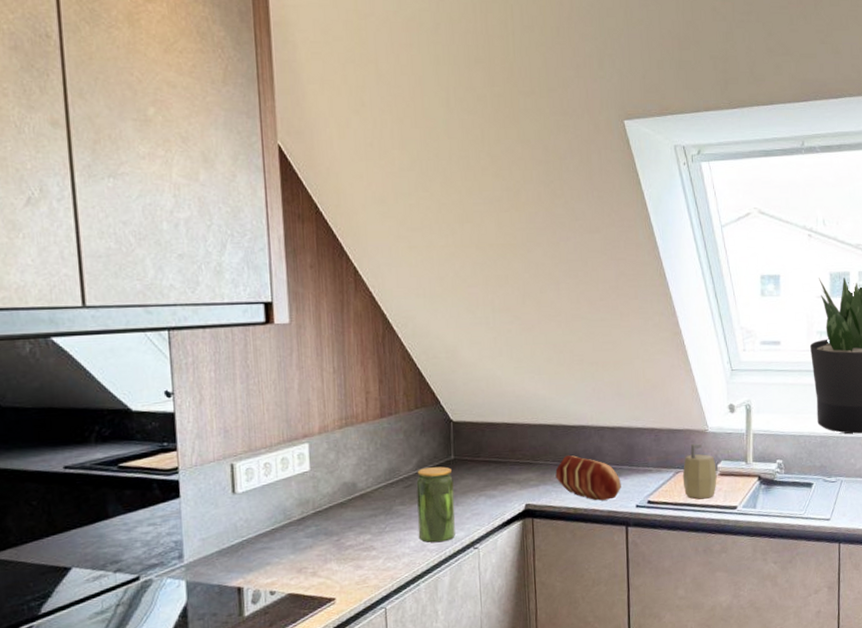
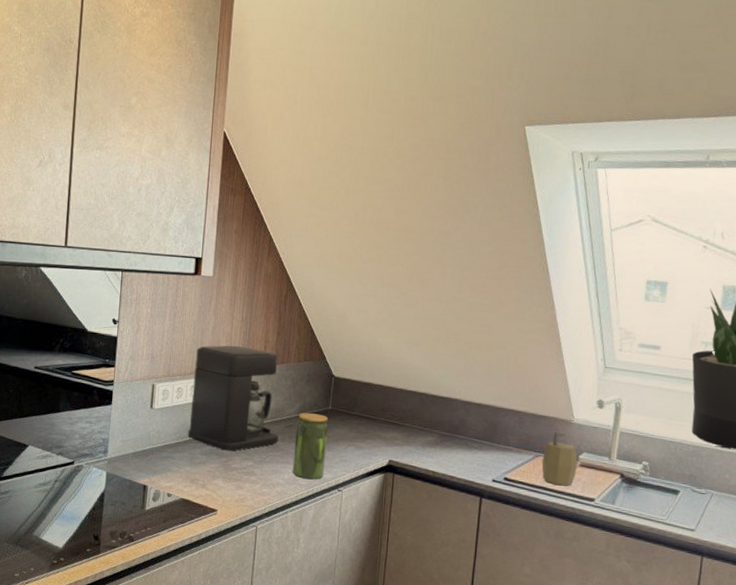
coffee maker: none [282,402,397,528] -> present [187,345,279,451]
bread loaf: present [555,455,621,501] -> none [420,422,481,470]

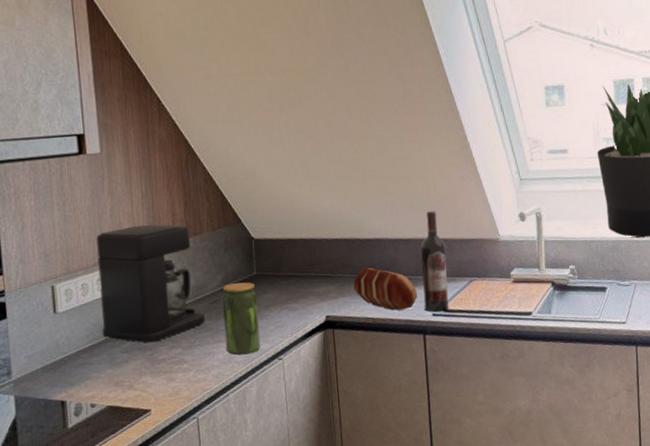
bread loaf: none [420,422,481,470] -> present [353,267,417,311]
wine bottle: none [485,380,517,479] -> present [420,210,449,312]
soap dispenser: present [541,432,578,486] -> none [476,252,511,307]

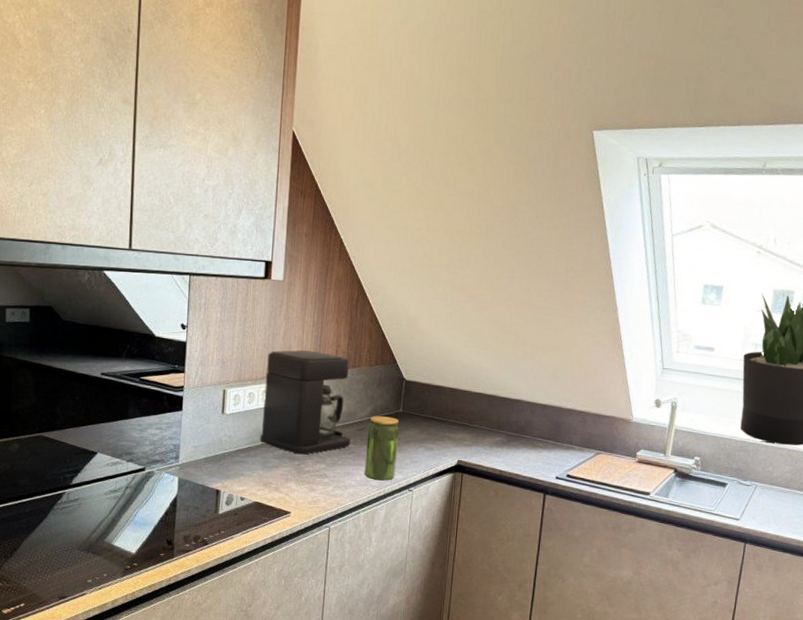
bread loaf: present [353,267,417,311] -> none [487,423,545,468]
wine bottle: present [420,210,449,312] -> none [549,382,580,476]

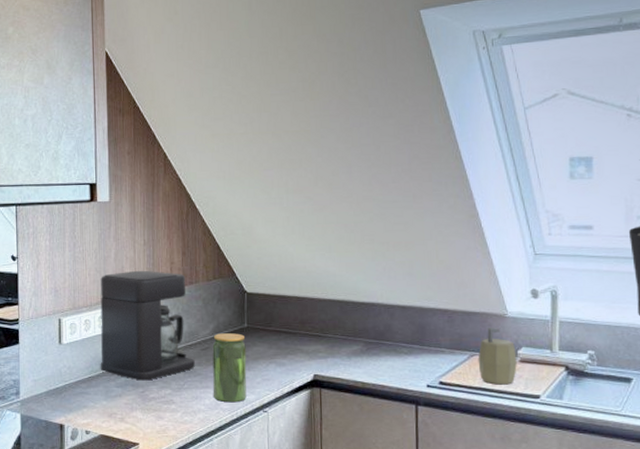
soap dispenser: none [602,430,636,482] -> present [478,328,517,385]

